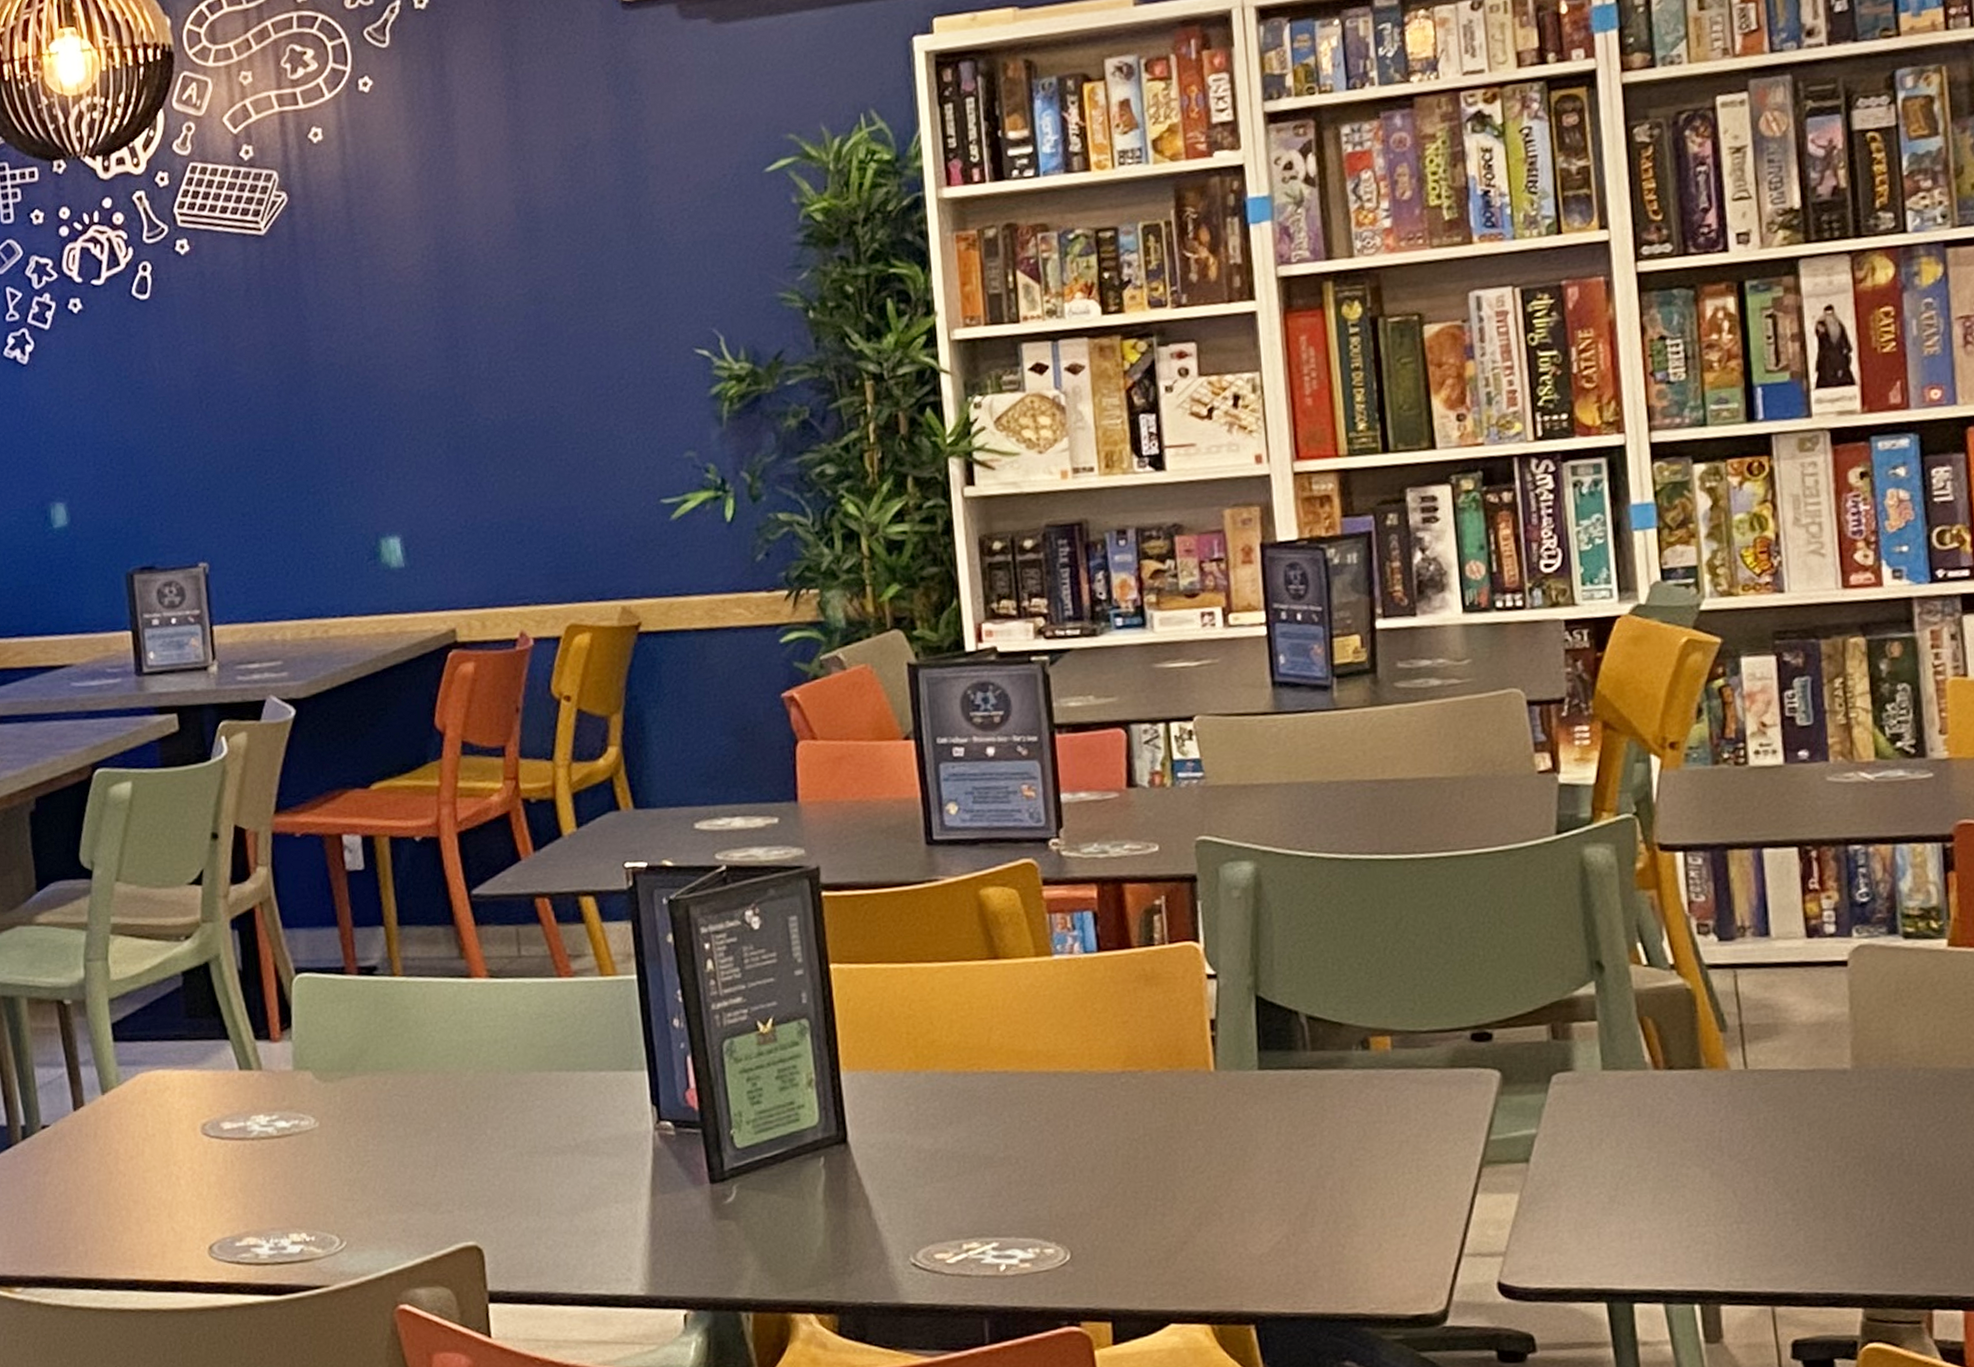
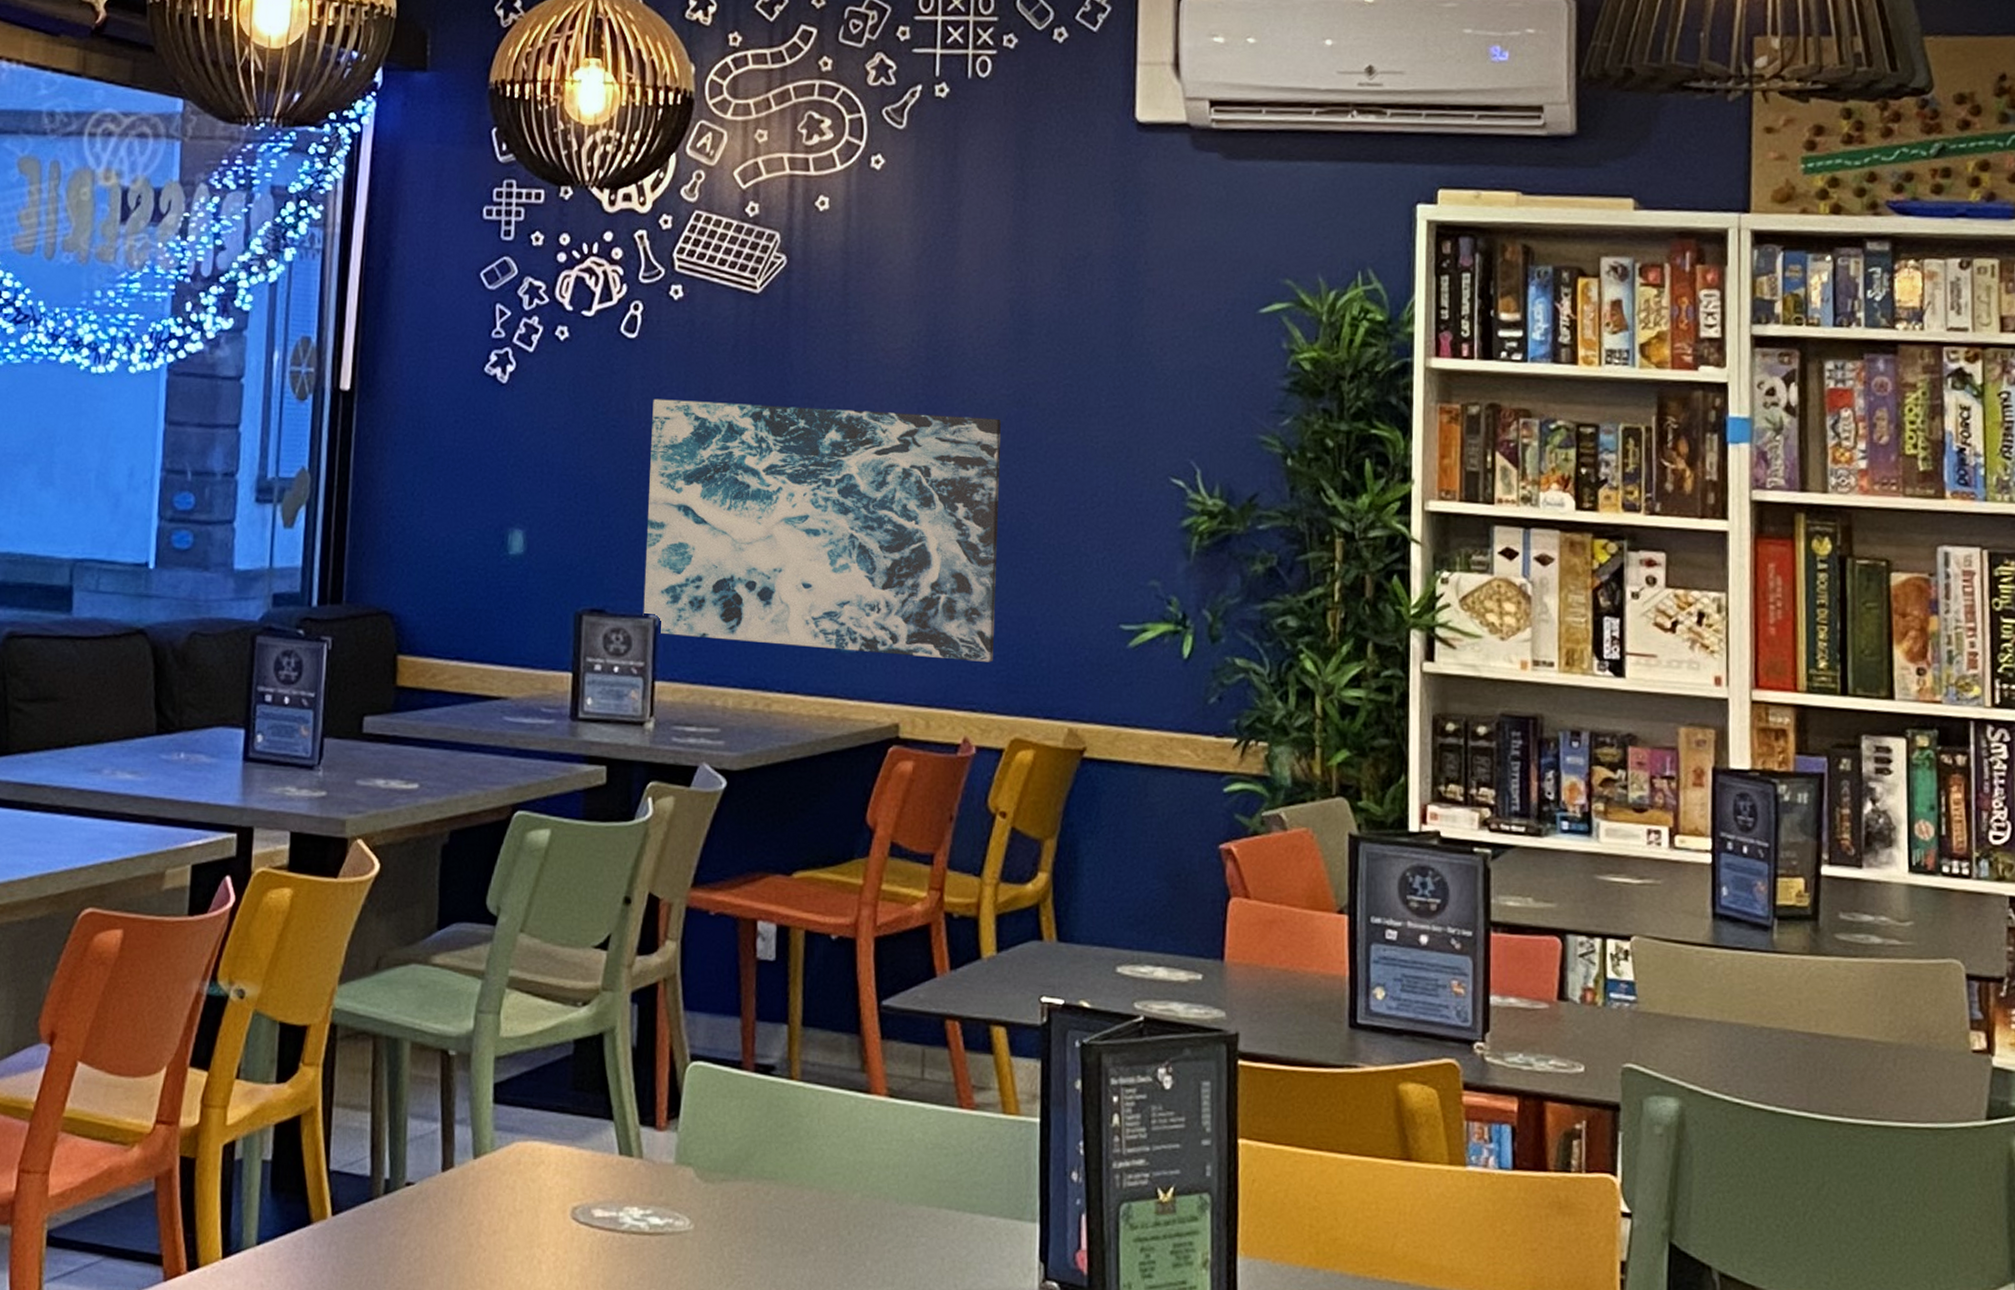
wall art: none [174,319,540,580] -> present [643,399,1001,662]

